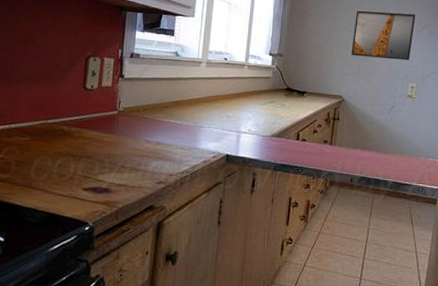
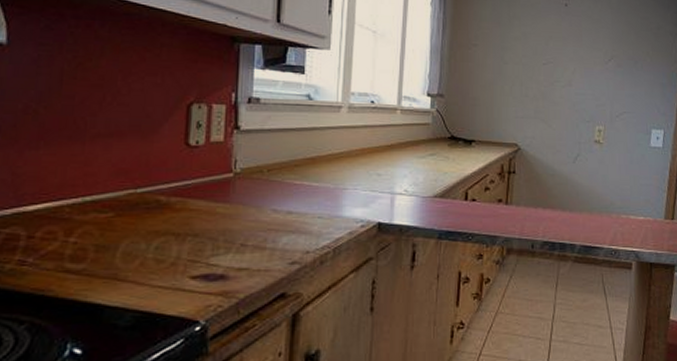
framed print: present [351,10,416,61] -> none [527,39,600,99]

